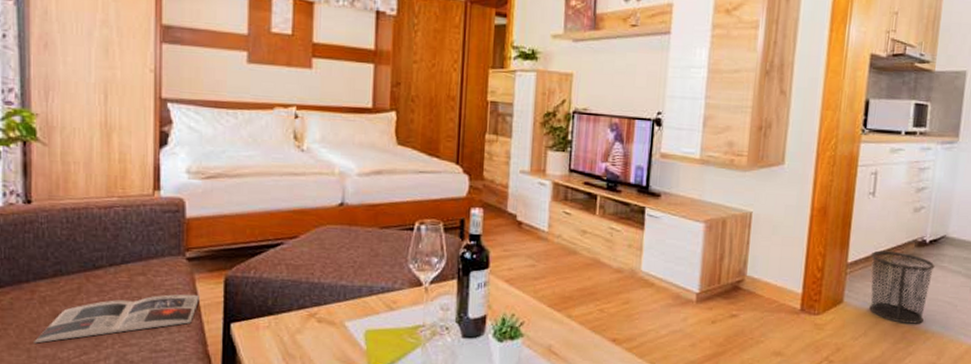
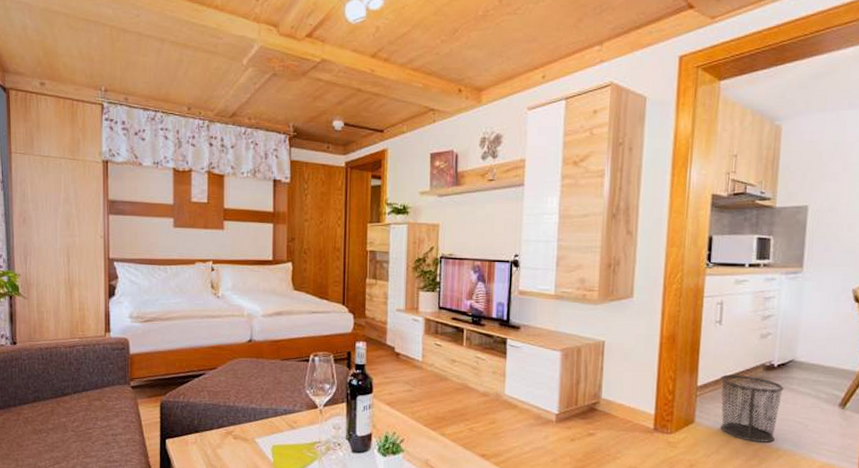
magazine: present [34,294,201,344] -> none [20,415,143,455]

